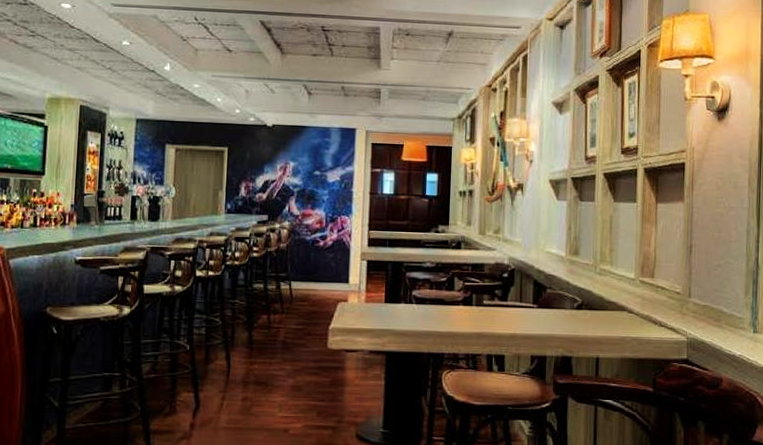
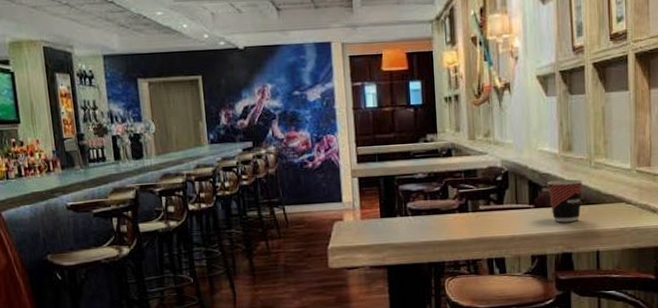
cup: none [552,282,587,326] -> present [547,179,583,223]

